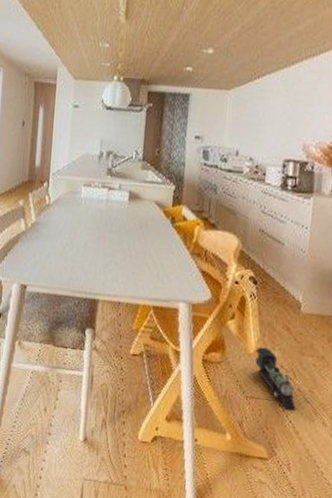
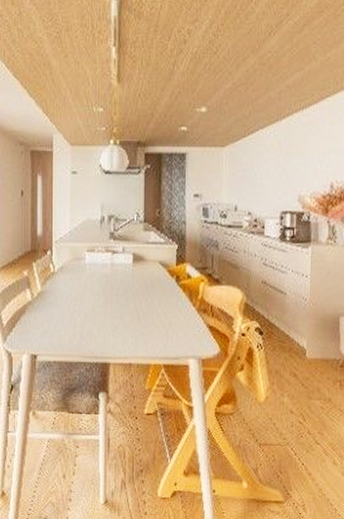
toy train: present [255,347,296,411] -> none [265,395,307,453]

